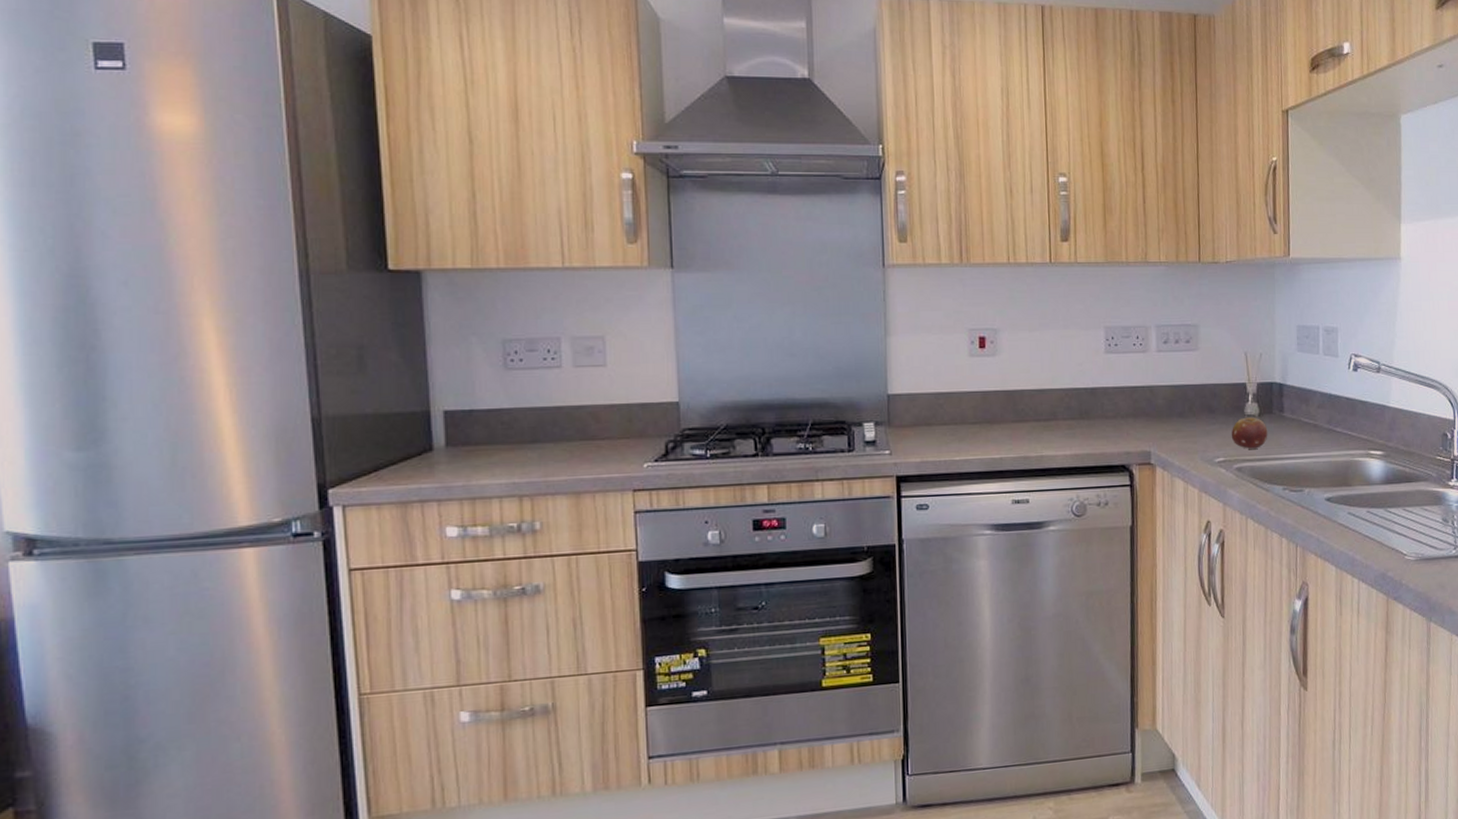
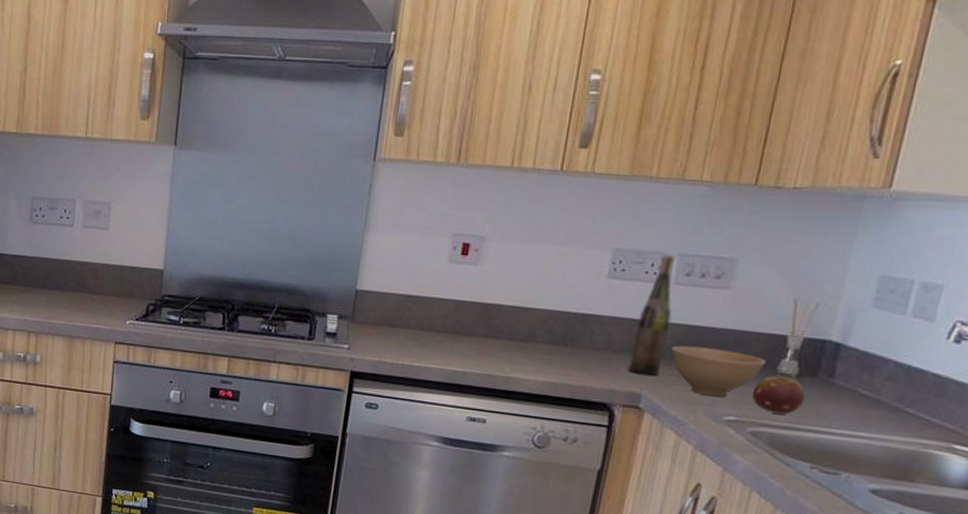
wine bottle: none [1135,327,1161,434] -> present [627,255,675,376]
bowl: none [1165,402,1235,444] -> present [671,345,766,398]

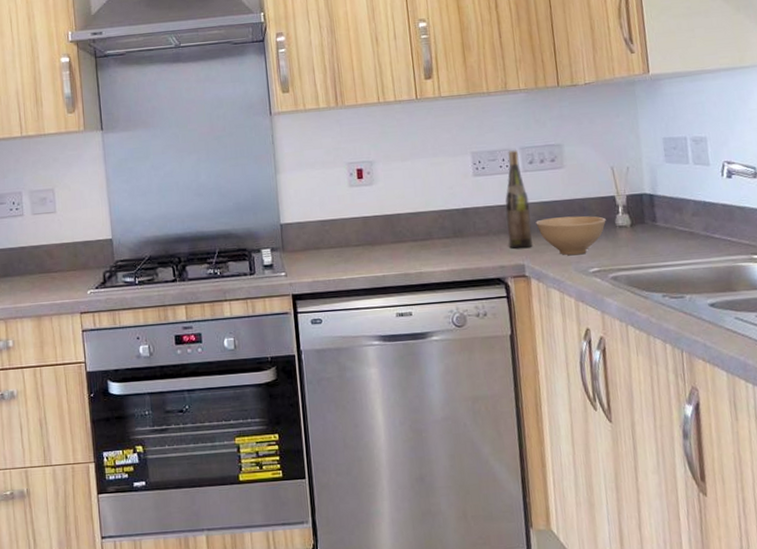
fruit: present [751,375,806,415] -> none [603,228,642,259]

